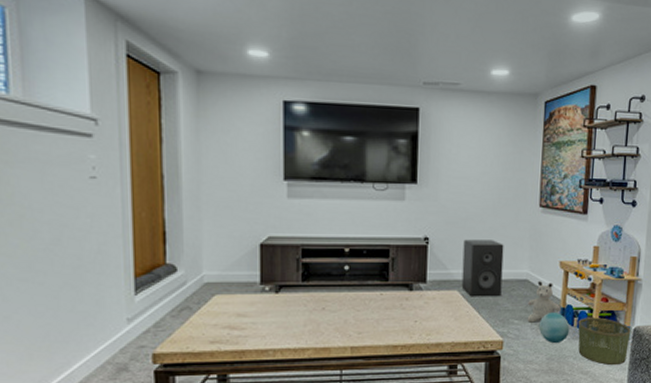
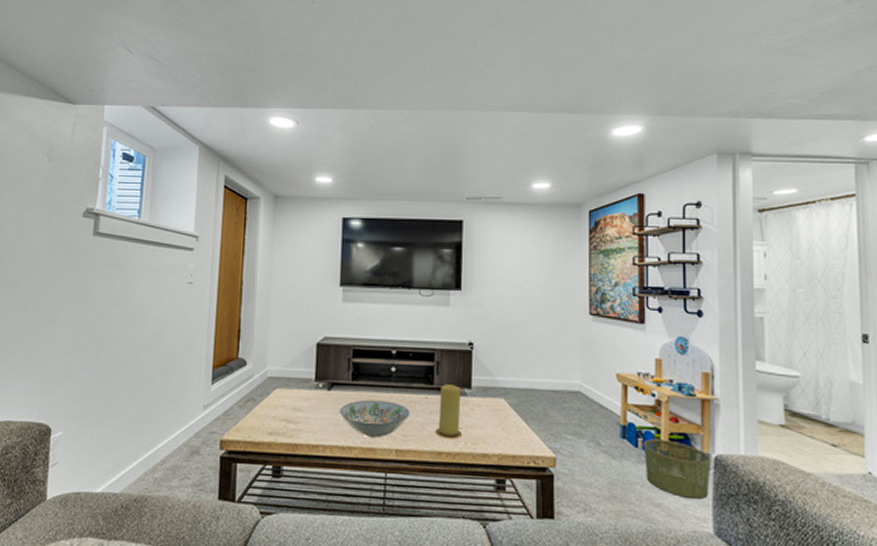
decorative bowl: none [290,300,365,337] -> present [340,399,410,438]
candle: none [390,280,418,333] -> present [435,384,463,440]
bookshelf speaker: present [461,239,504,297] -> none [508,346,553,408]
stuffed animal: present [527,281,561,323] -> none [582,394,621,440]
ball: present [538,311,570,344] -> none [596,429,633,467]

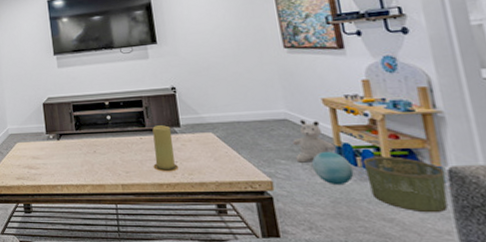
decorative bowl: present [340,399,410,438] -> none [70,144,129,176]
stuffed animal: none [582,394,621,440] -> present [293,120,336,163]
ball: none [596,429,633,467] -> present [311,151,354,186]

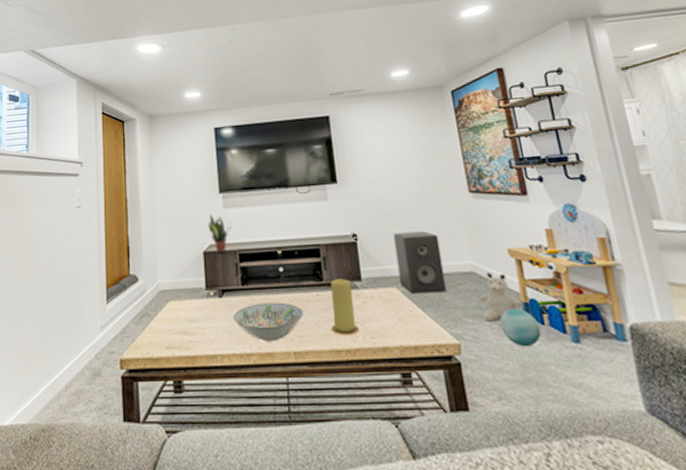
potted plant: none [45,72,65,104] -> present [208,213,232,253]
decorative bowl: none [70,144,129,176] -> present [233,302,304,342]
bookshelf speaker: none [209,83,260,138] -> present [393,231,447,294]
basket: present [362,154,448,212] -> none [549,310,631,375]

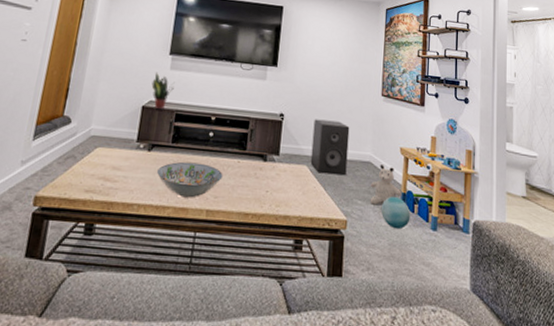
candle: present [330,279,360,336] -> none [243,150,271,202]

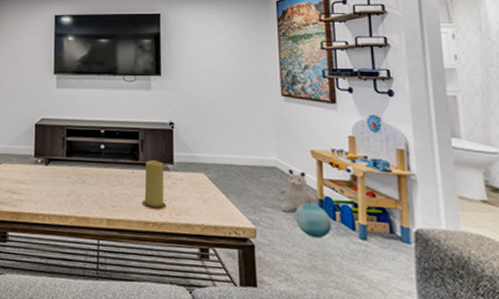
potted plant: present [151,71,175,110] -> none [41,91,62,127]
decorative bowl: present [157,161,223,198] -> none [56,174,119,208]
candle: none [243,150,271,202] -> present [141,160,167,211]
bookshelf speaker: present [310,119,350,176] -> none [207,125,250,182]

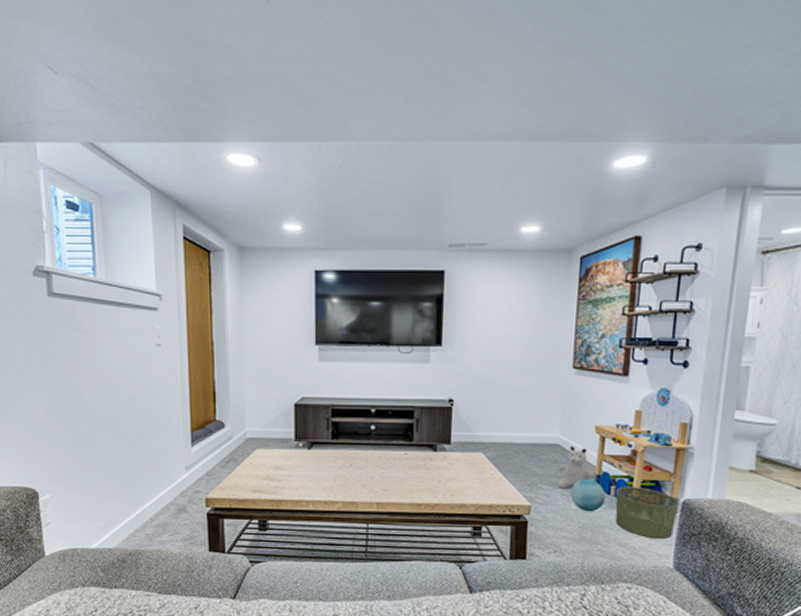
candle: present [141,160,167,211] -> none [414,441,442,492]
basket: none [341,210,412,272] -> present [615,484,679,539]

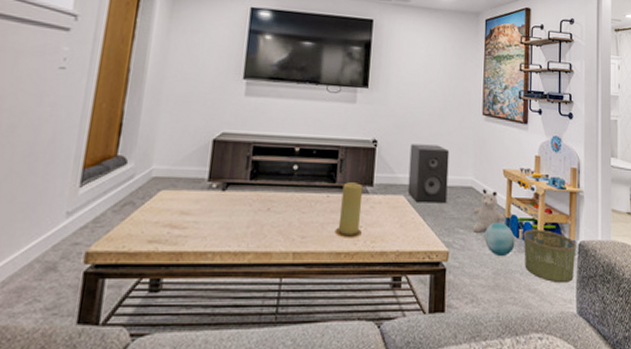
candle: none [414,441,442,492] -> present [334,182,364,238]
bookshelf speaker: none [486,402,533,461] -> present [407,143,450,204]

